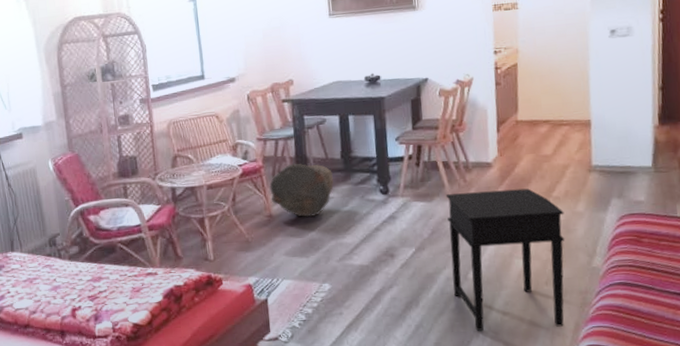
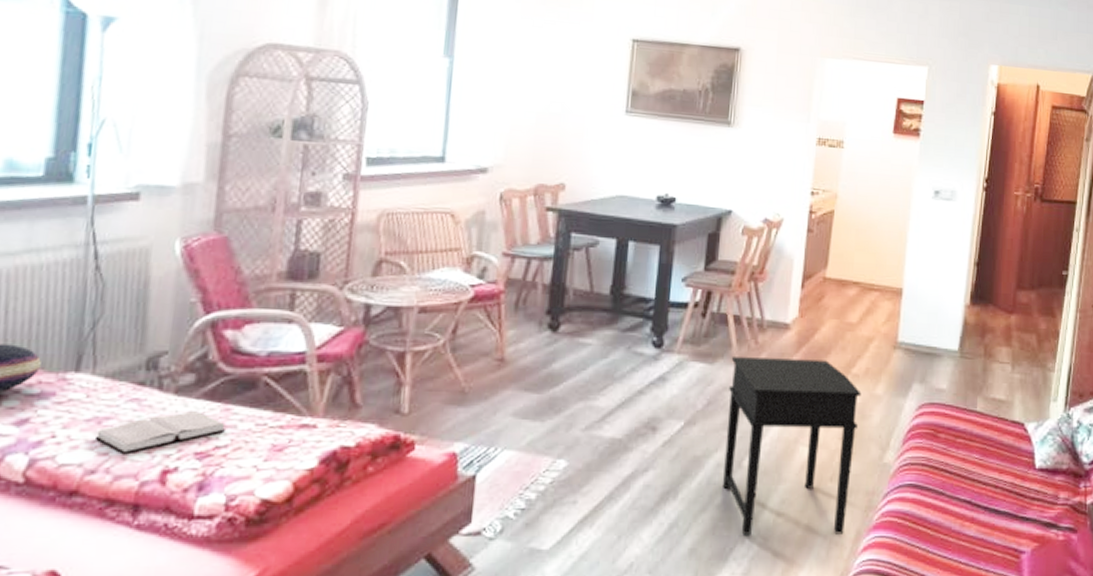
hardback book: none [30,270,104,300] -> present [94,411,227,453]
bag: present [269,163,334,218] -> none [507,293,596,368]

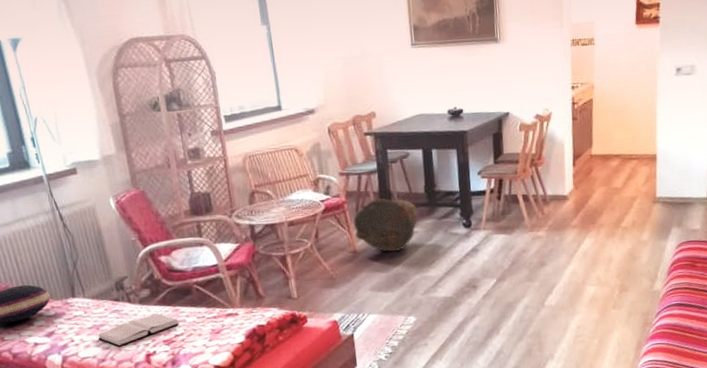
bag: none [507,293,596,368] -> present [353,198,418,252]
side table: present [722,357,862,535] -> none [525,219,631,354]

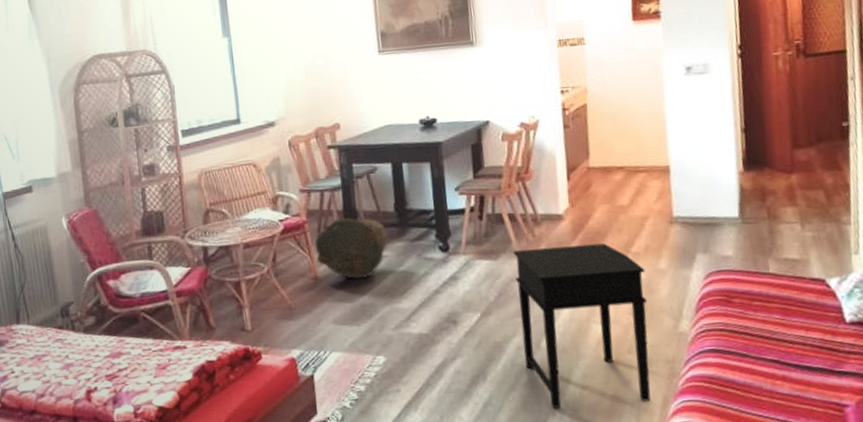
hardback book: present [97,313,180,347] -> none [38,344,124,380]
side table: none [525,219,631,354] -> present [513,243,651,408]

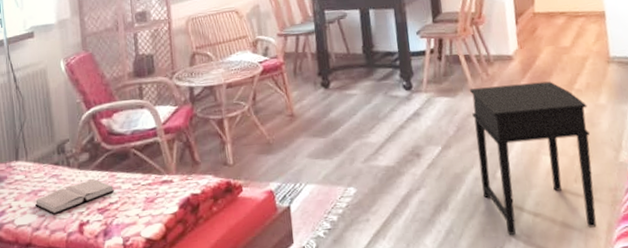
hardback book: none [38,344,124,380] -> present [34,179,115,214]
bag: present [314,217,387,279] -> none [291,59,357,116]

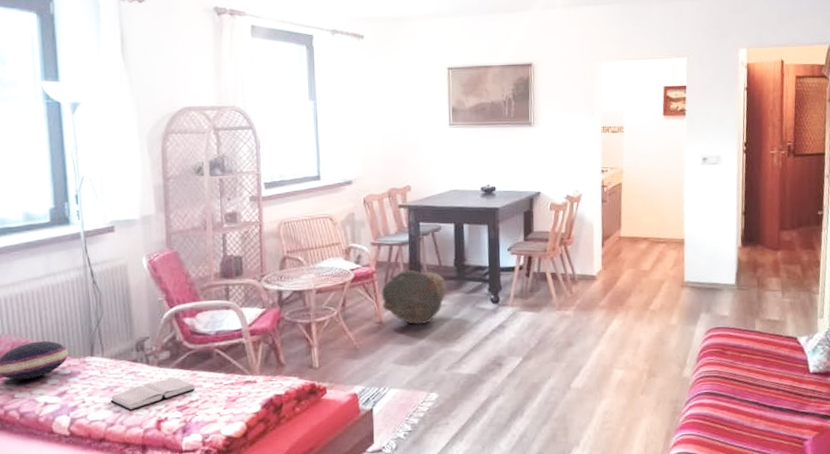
bag: none [291,59,357,116] -> present [381,269,446,325]
side table: present [469,81,597,235] -> none [553,301,660,440]

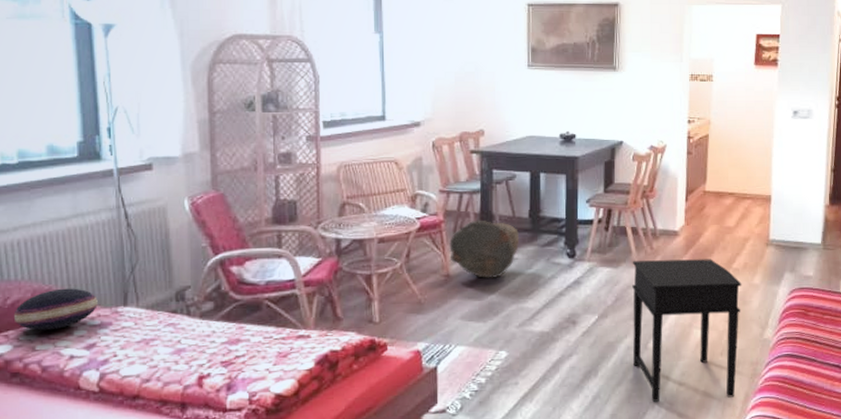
hardback book: present [110,377,196,410] -> none [145,330,242,365]
side table: none [553,301,660,440] -> present [632,259,742,402]

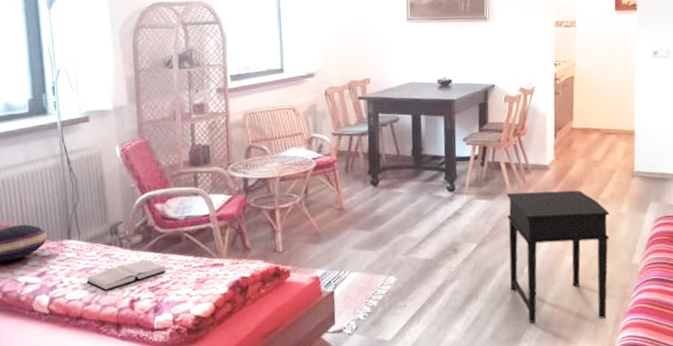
hardback book: none [145,330,242,365] -> present [86,260,167,291]
bag: present [449,220,519,279] -> none [342,159,404,212]

